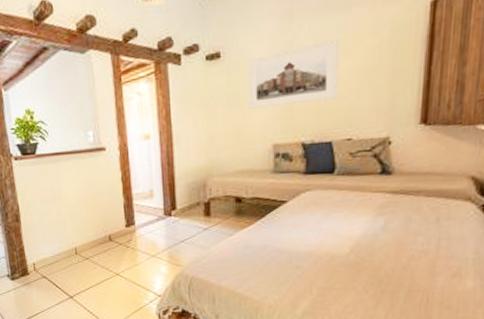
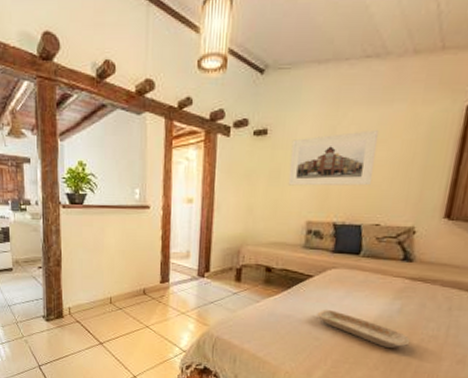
tray: none [296,234,399,270] -> present [317,309,411,349]

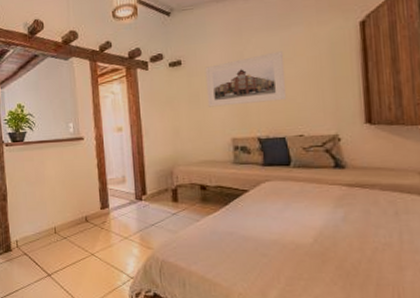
tray: present [317,309,411,349] -> none [260,223,364,261]

